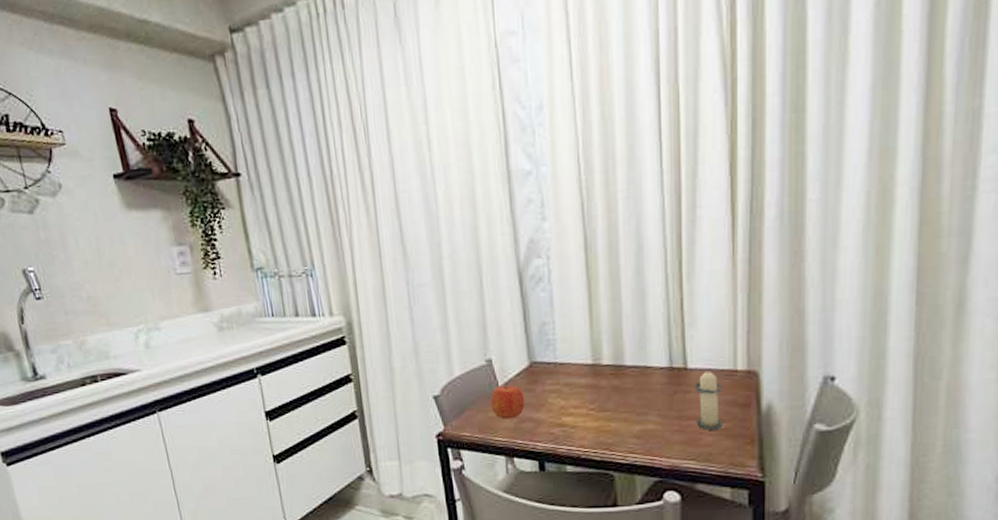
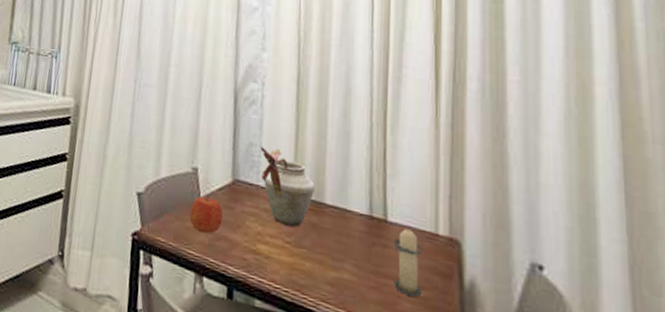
vase: none [554,322,614,394] -> present [260,146,315,227]

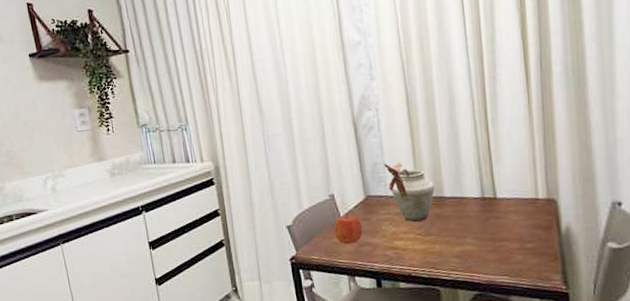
candle: present [393,224,423,297] -> none [503,197,530,250]

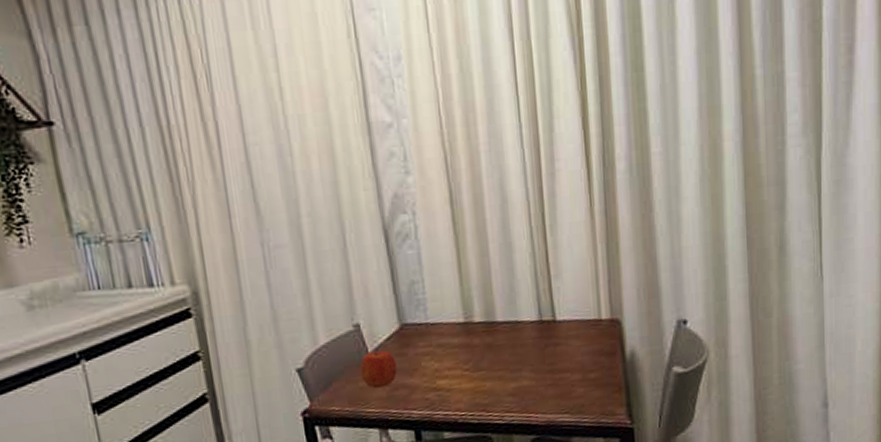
vase: present [384,163,435,222] -> none [423,280,485,355]

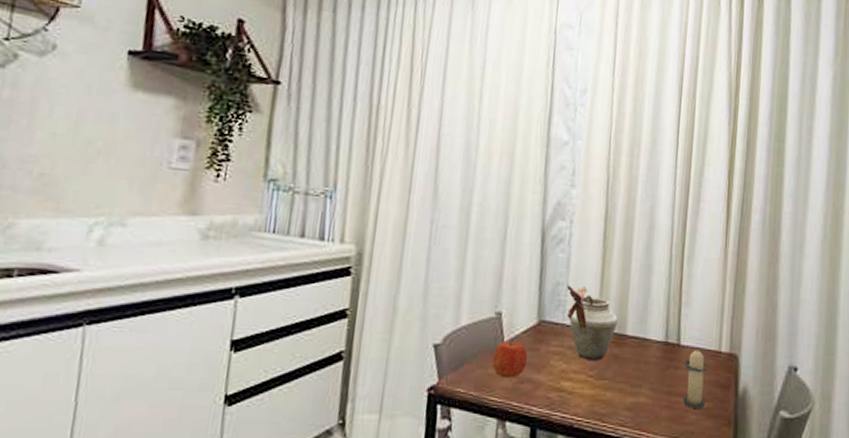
vase: none [423,280,485,355] -> present [567,284,618,360]
candle: none [563,318,593,382] -> present [683,346,709,408]

